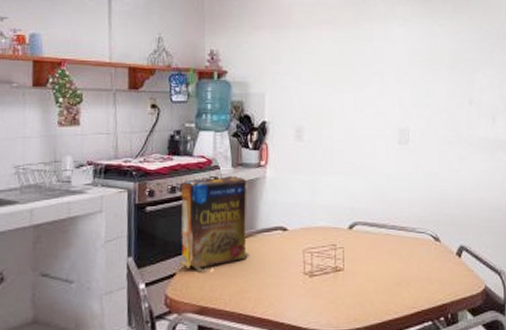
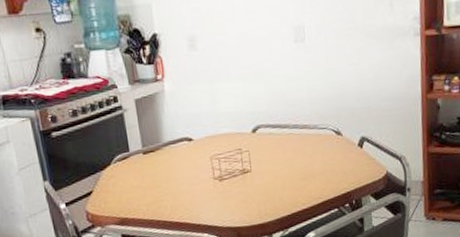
cereal box: present [180,176,251,273] -> none [81,93,161,188]

